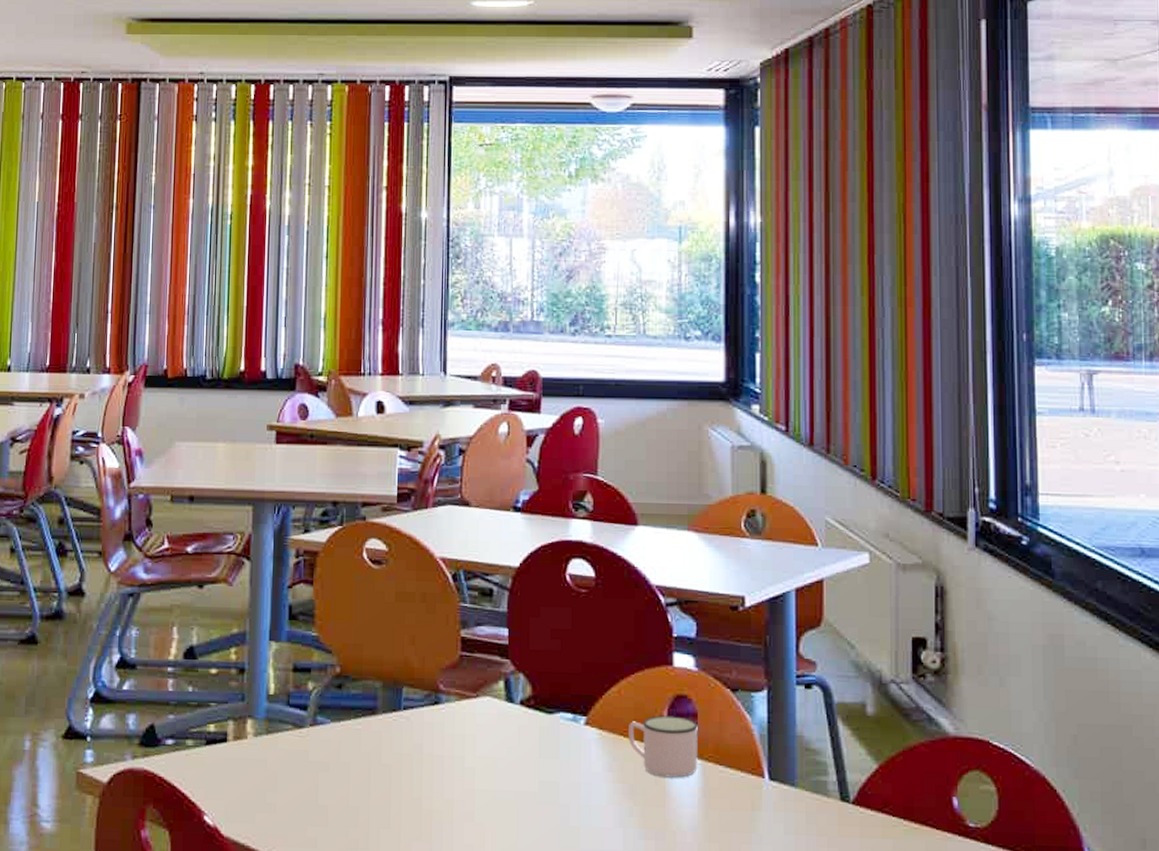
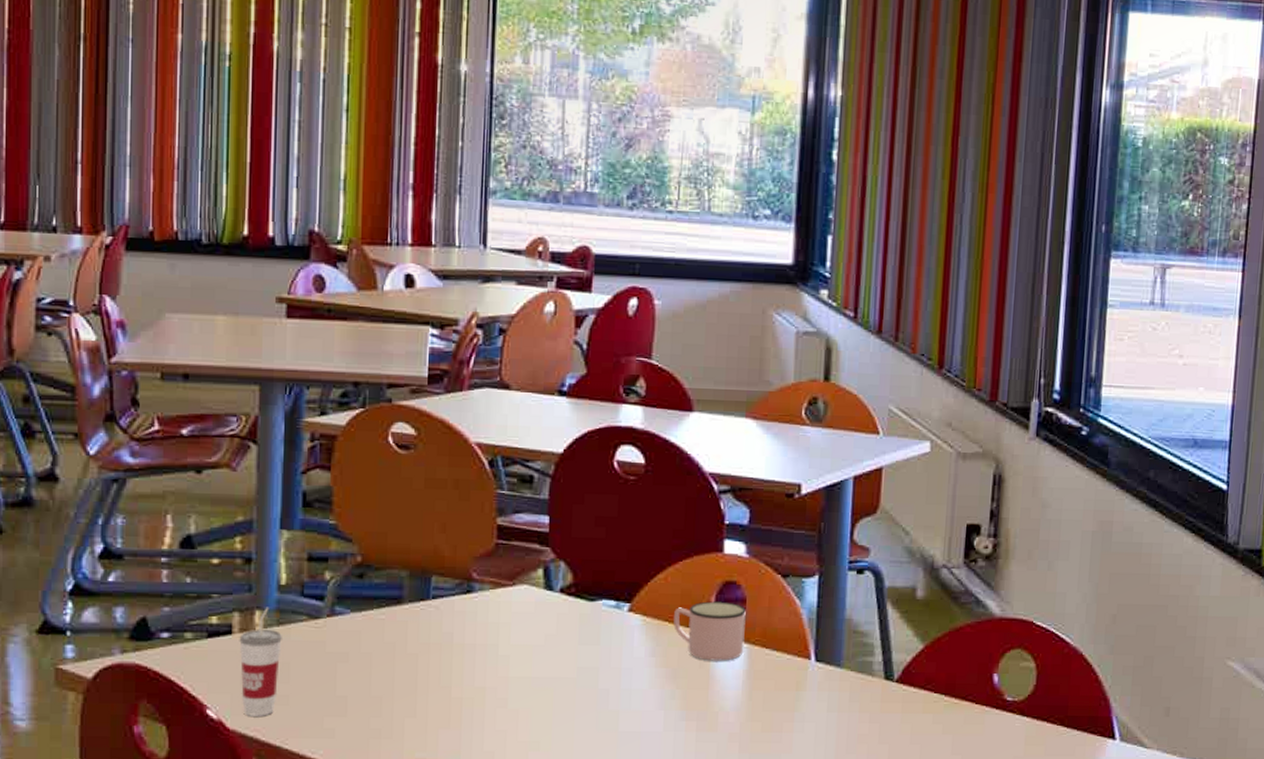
cup: none [233,715,270,824] -> present [239,607,282,716]

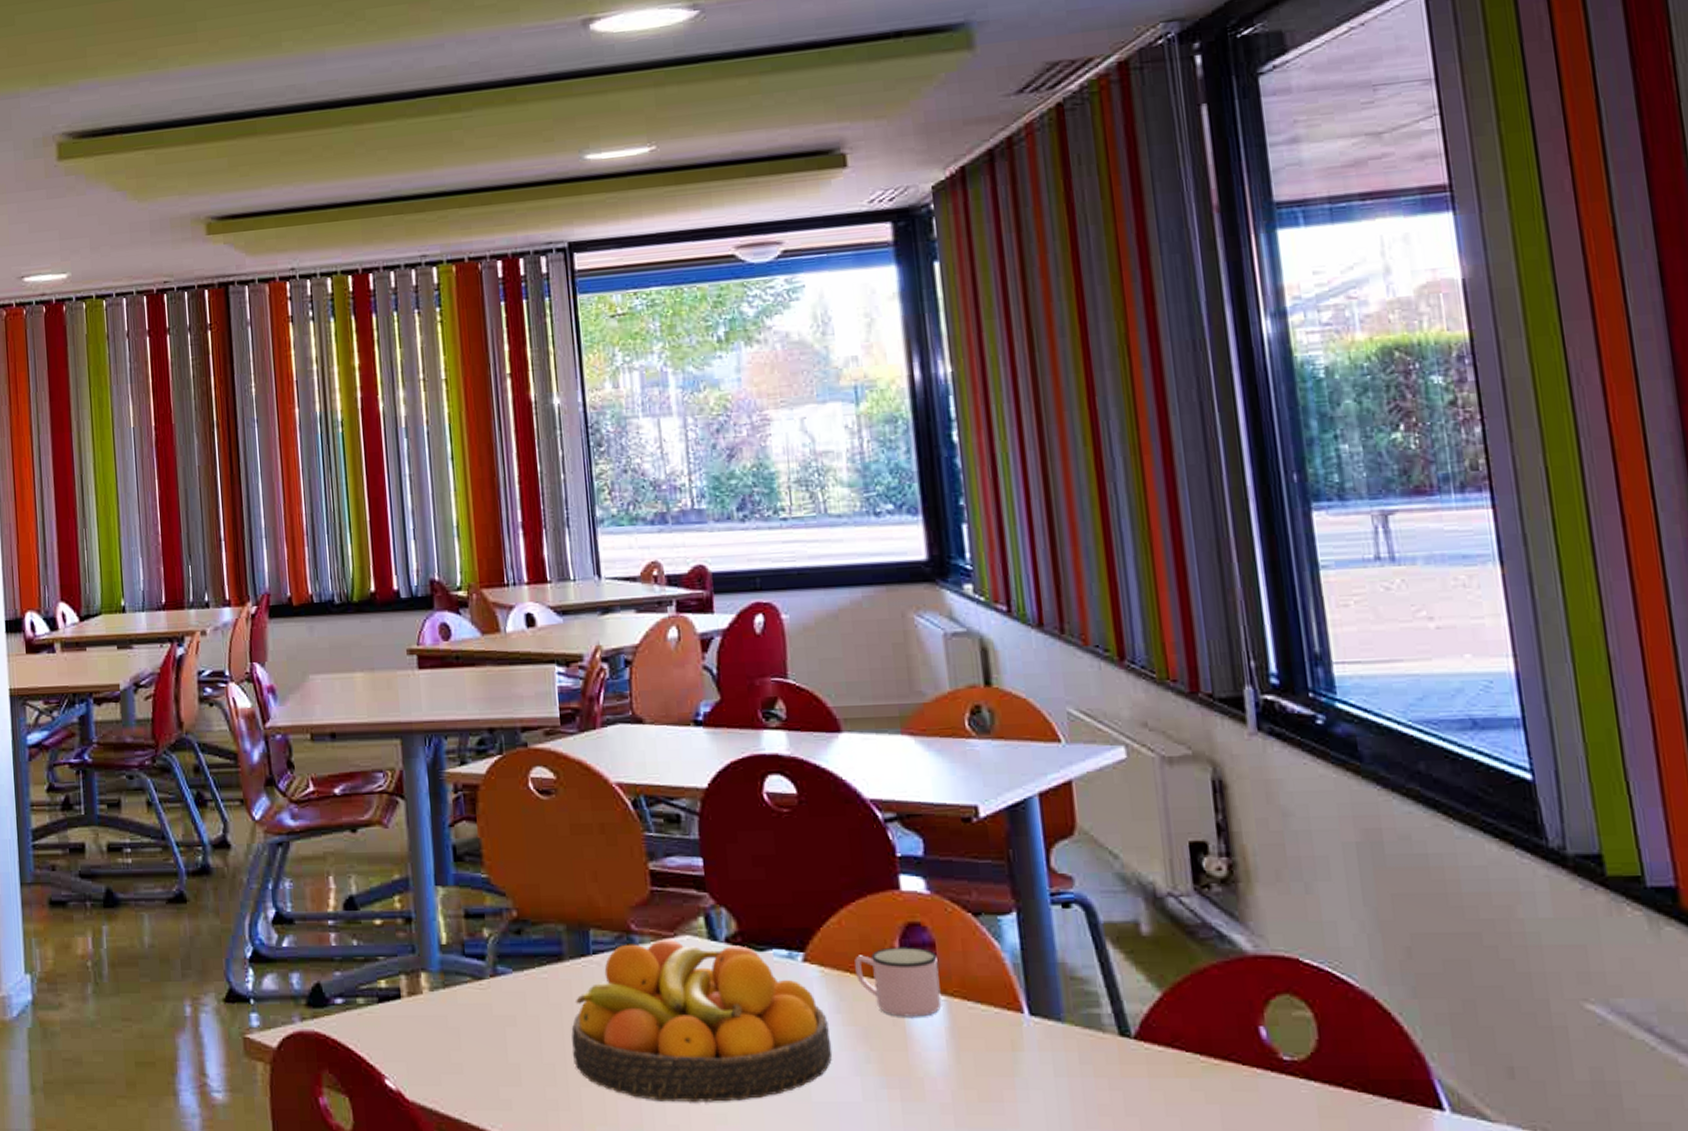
cup: present [239,607,282,716] -> none [408,968,450,1086]
fruit bowl: none [401,587,643,732] -> present [571,939,833,1102]

